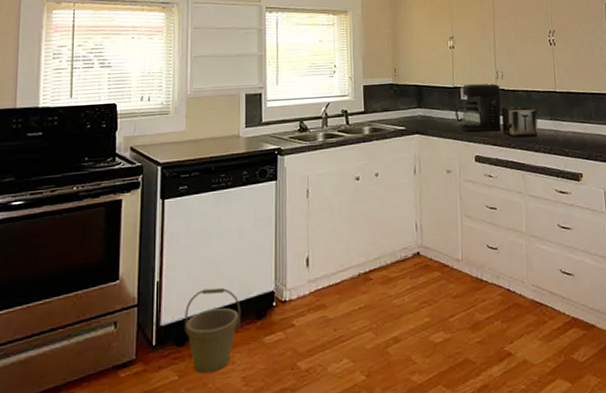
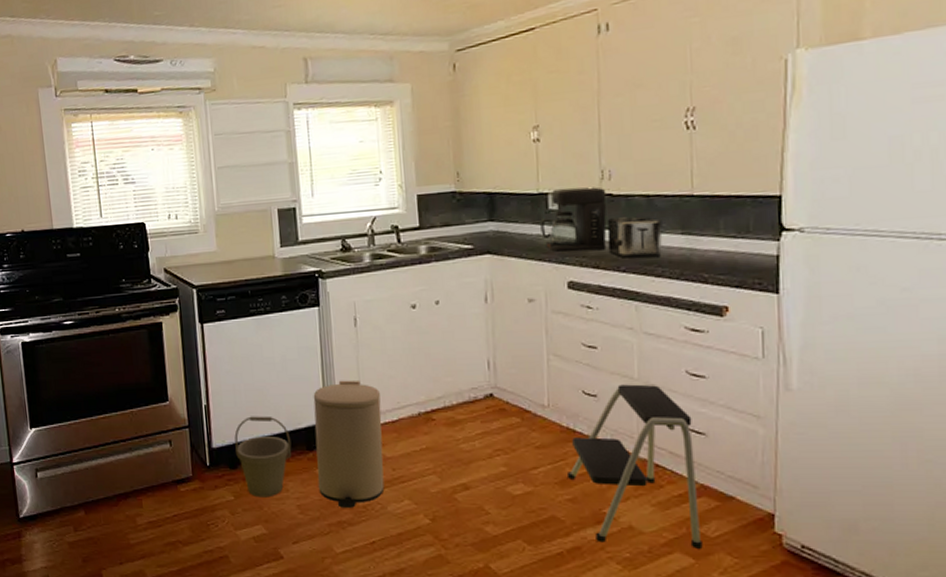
pedal bin: none [264,247,327,375] -> present [313,380,385,508]
step stool: none [476,236,576,378] -> present [566,384,703,549]

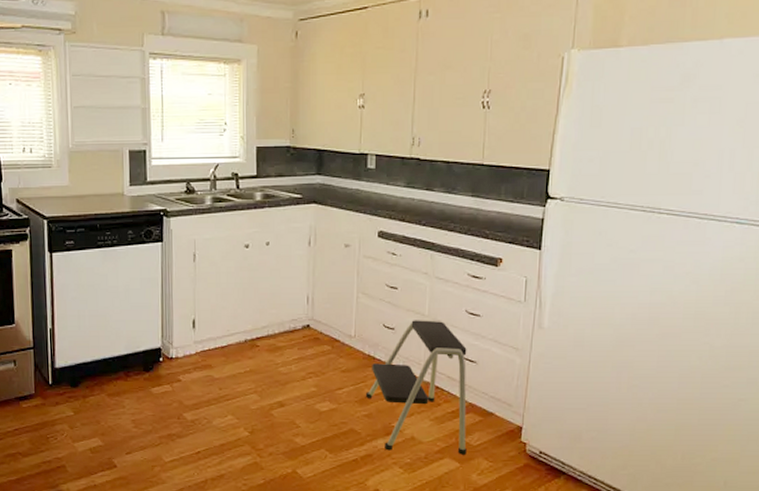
bucket: present [234,416,292,498] -> none [77,339,130,413]
pedal bin: present [313,380,385,508] -> none [152,309,213,422]
coffee maker: present [540,187,607,253] -> none [360,150,415,207]
toaster: present [607,216,663,260] -> none [413,179,457,215]

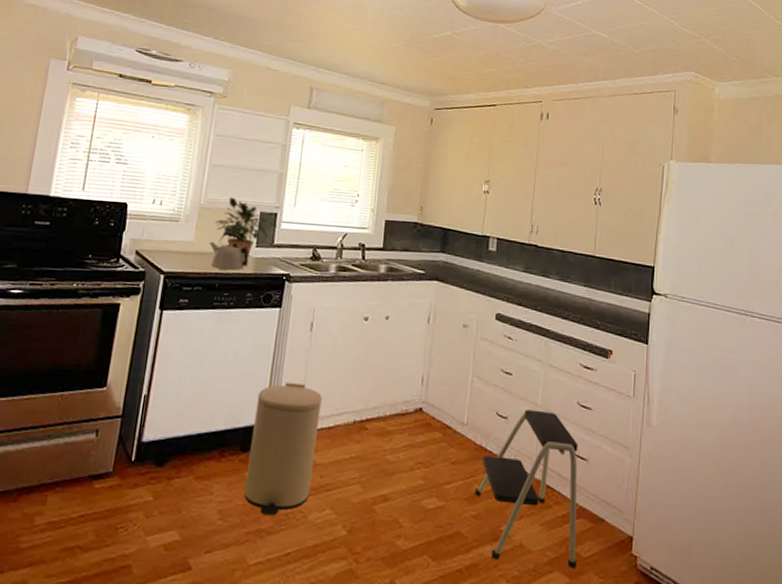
kettle: none [84,173,125,212] -> present [209,231,249,272]
potted plant: none [85,138,148,201] -> present [214,197,278,262]
pedal bin: none [152,309,213,422] -> present [244,382,322,515]

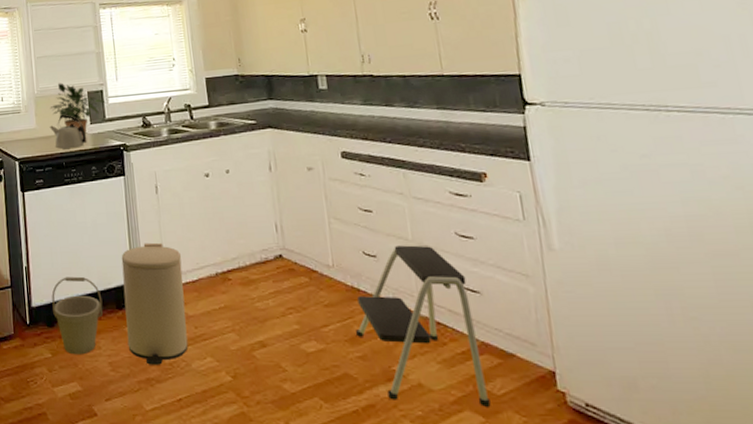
bucket: none [166,410,227,500] -> present [51,276,103,355]

